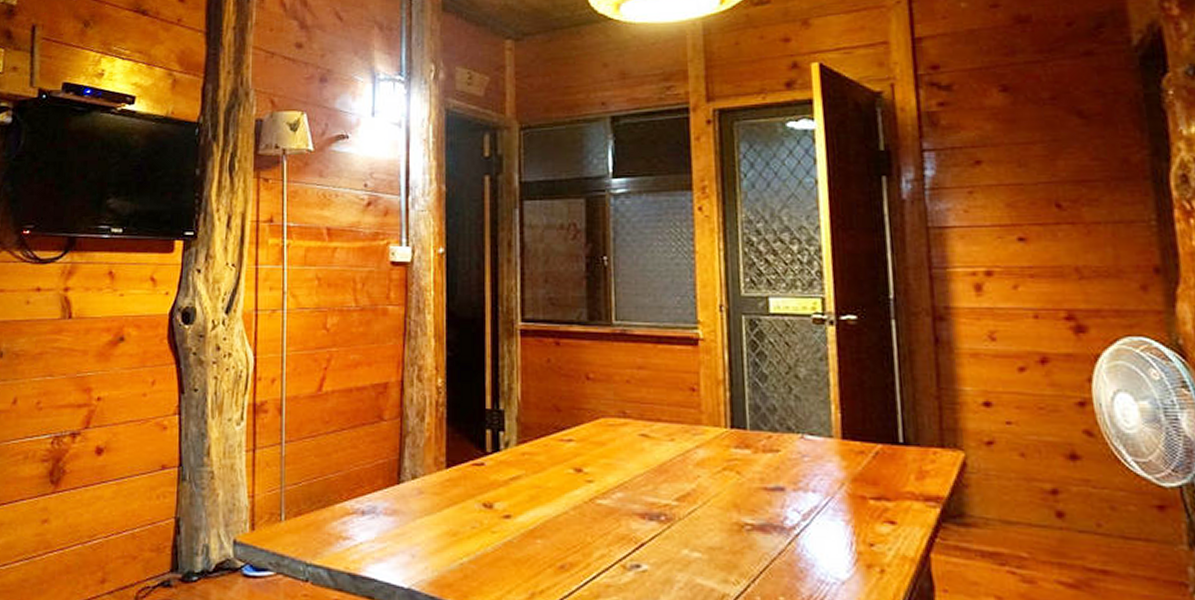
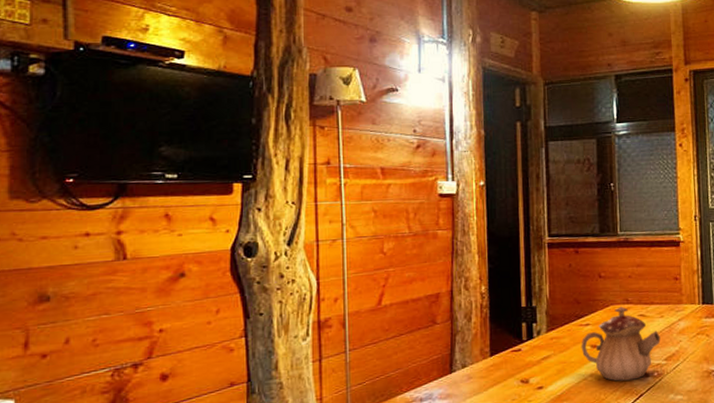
teapot: none [561,420,670,522] -> present [581,306,661,381]

